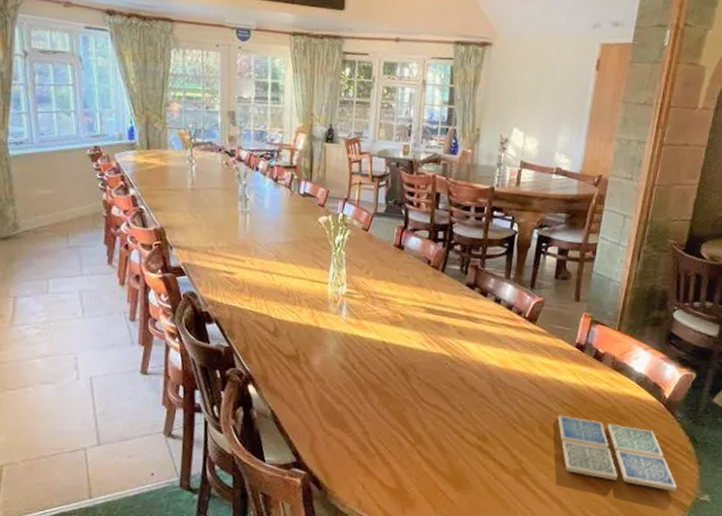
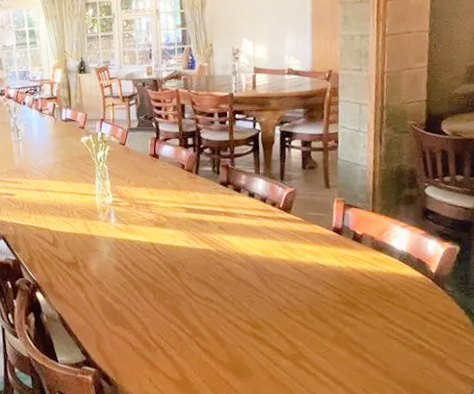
drink coaster: present [557,415,678,491] -> none [326,298,462,366]

